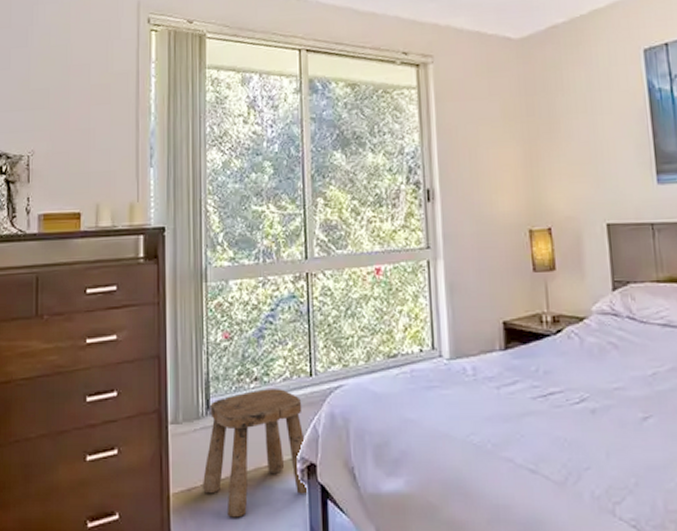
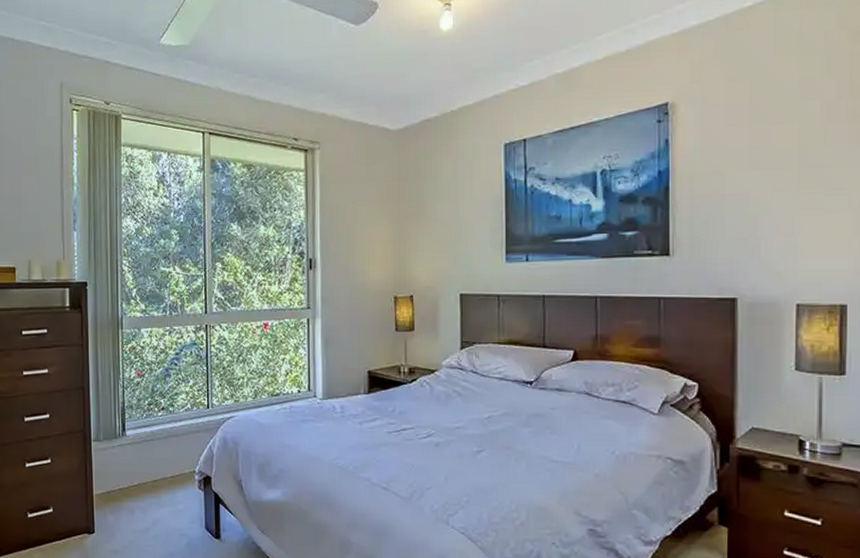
stool: present [202,389,308,518] -> none [119,417,204,515]

